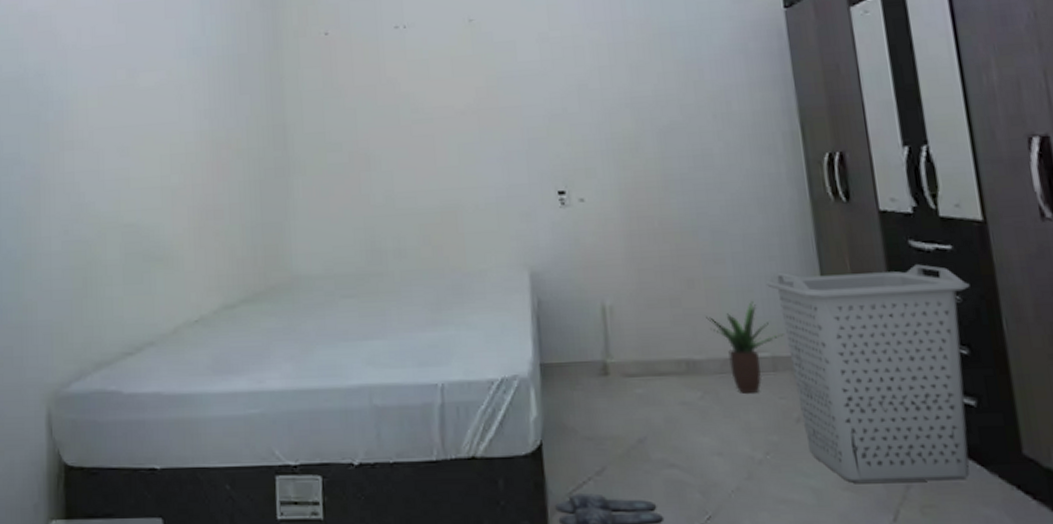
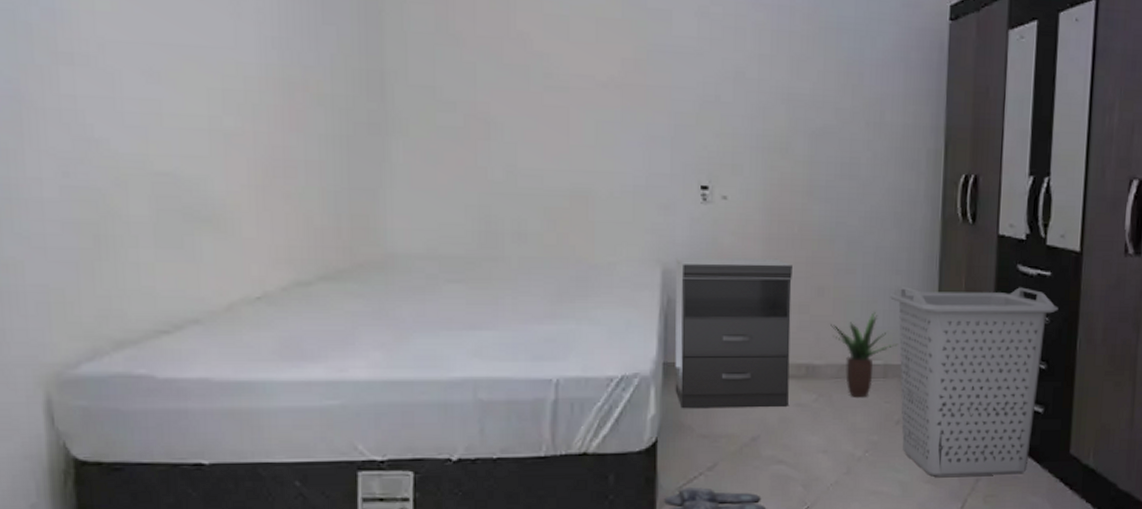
nightstand: none [541,254,673,410] -> present [675,257,792,409]

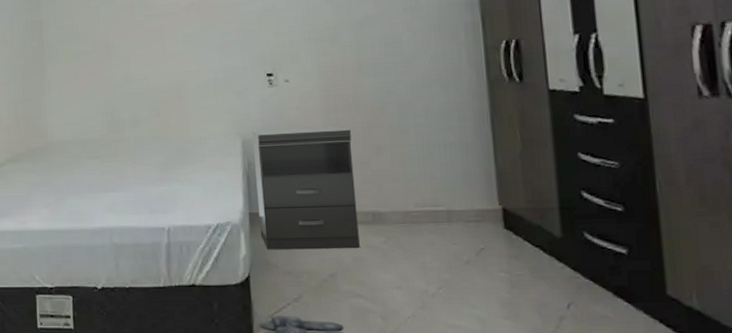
potted plant: present [830,311,898,397] -> none [391,164,458,240]
laundry basket: present [889,287,1059,477] -> none [444,135,628,314]

